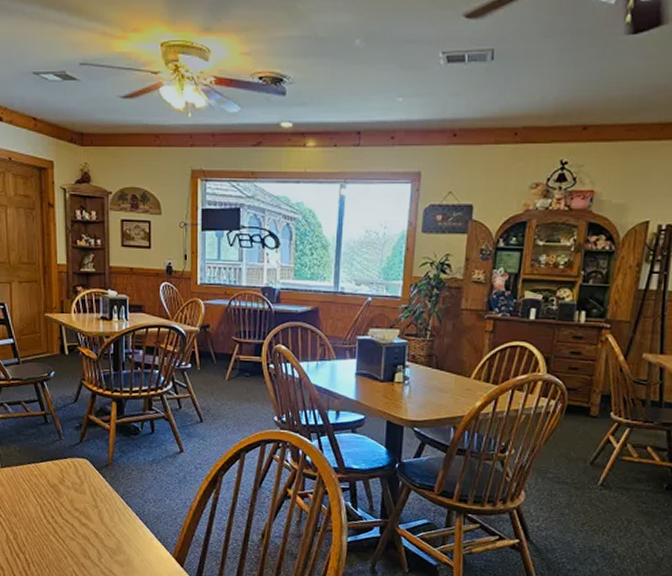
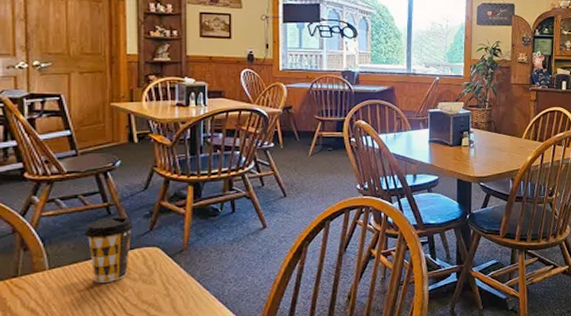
coffee cup: none [27,425,67,487] -> present [85,216,134,283]

